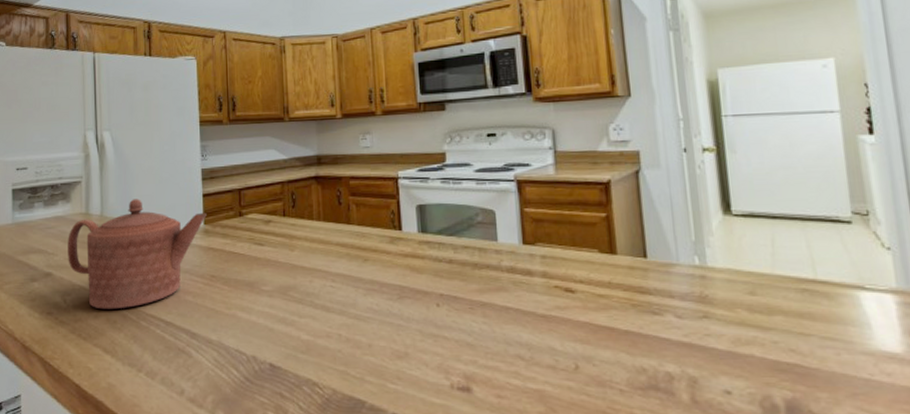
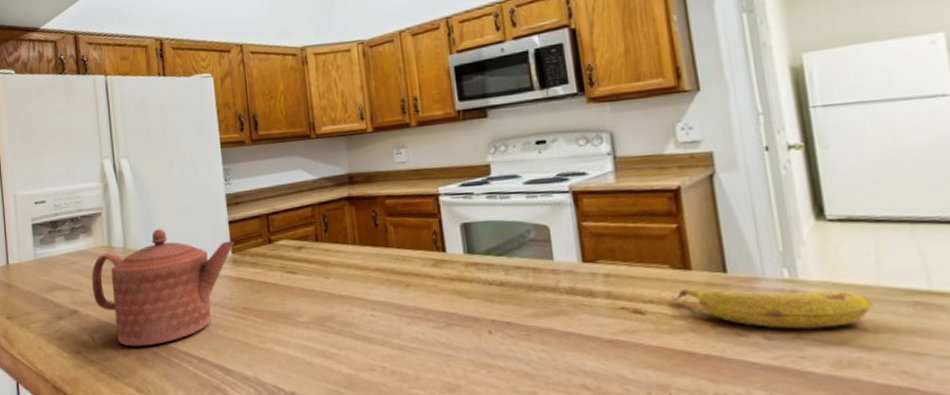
fruit: none [598,270,769,309] -> present [670,288,874,329]

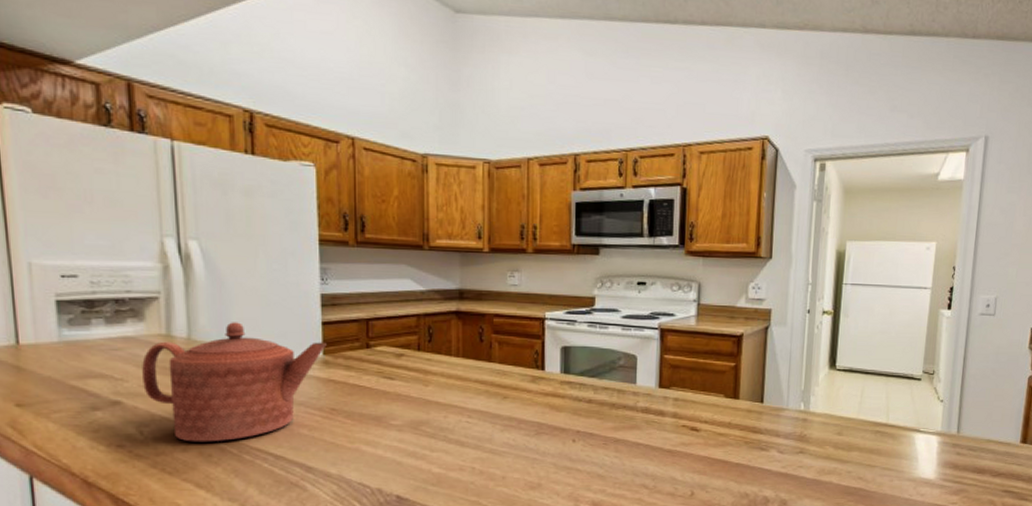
fruit: present [670,288,874,329] -> none [720,413,852,446]

